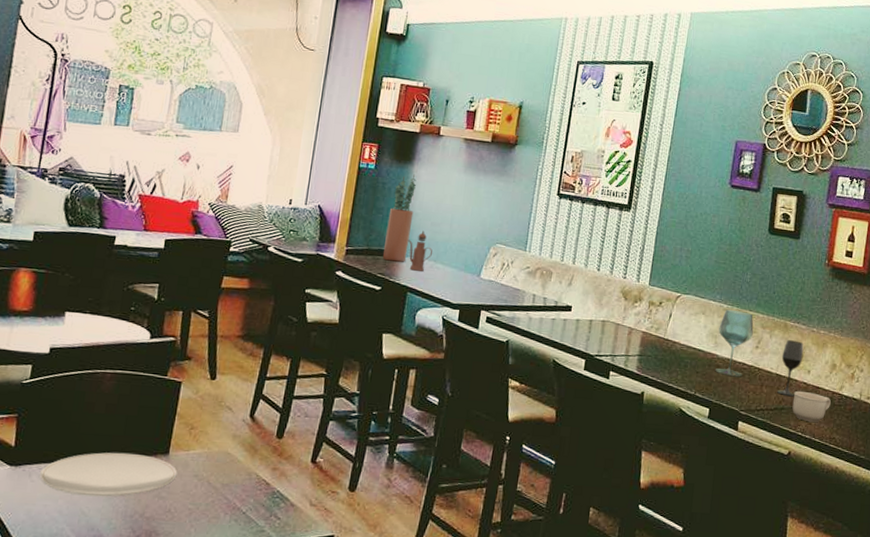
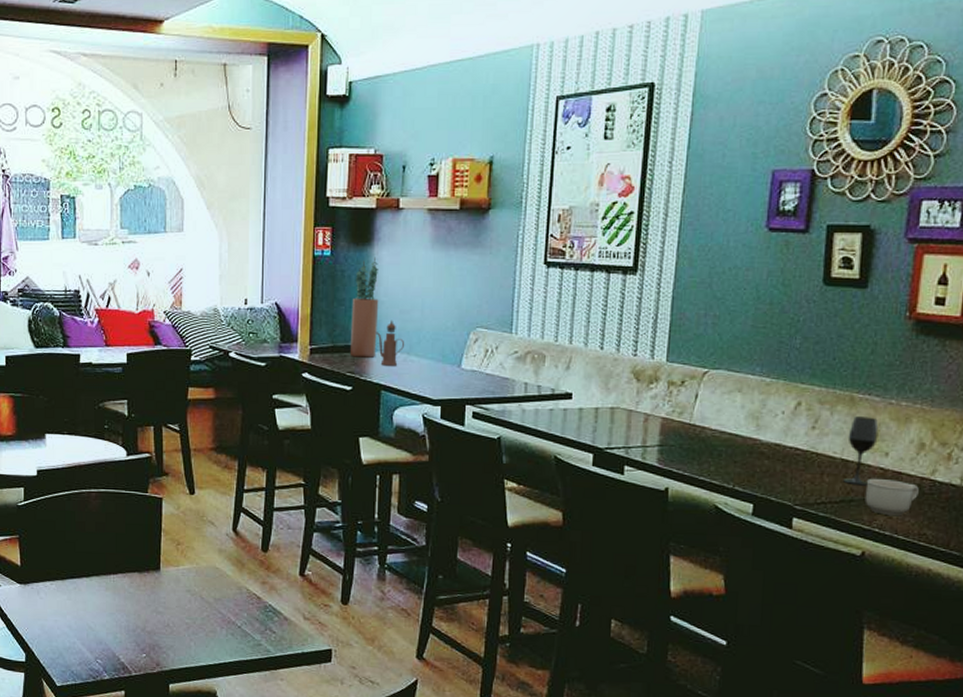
plate: present [40,452,178,497] -> none [47,569,171,613]
wine glass: present [715,309,754,378] -> none [758,383,809,465]

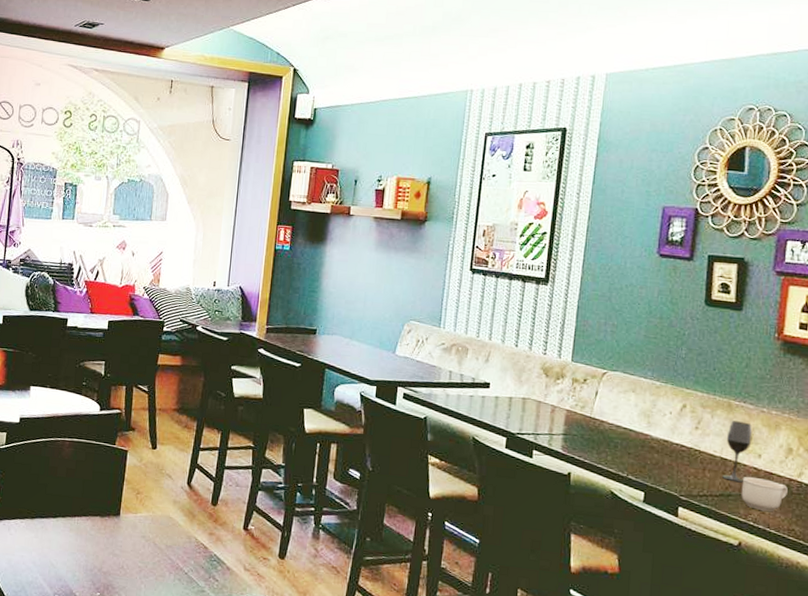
vase: present [349,256,379,359] -> none [300,254,329,341]
coffeepot: present [375,320,405,367] -> none [324,308,349,350]

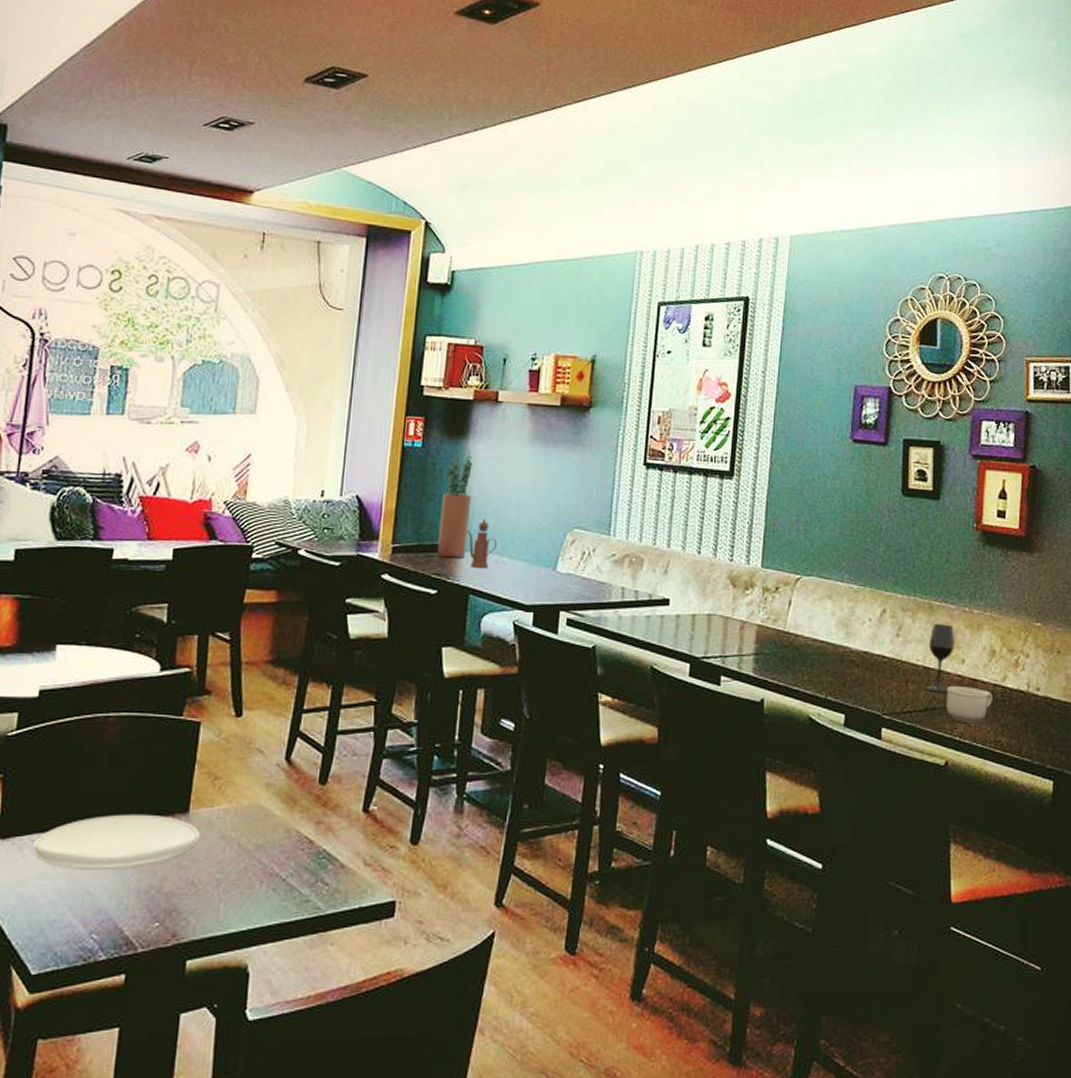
plate: none [17,511,128,552] -> present [33,814,200,871]
vase: none [300,254,329,341] -> present [436,450,473,560]
coffeepot: none [324,308,349,350] -> present [466,518,498,569]

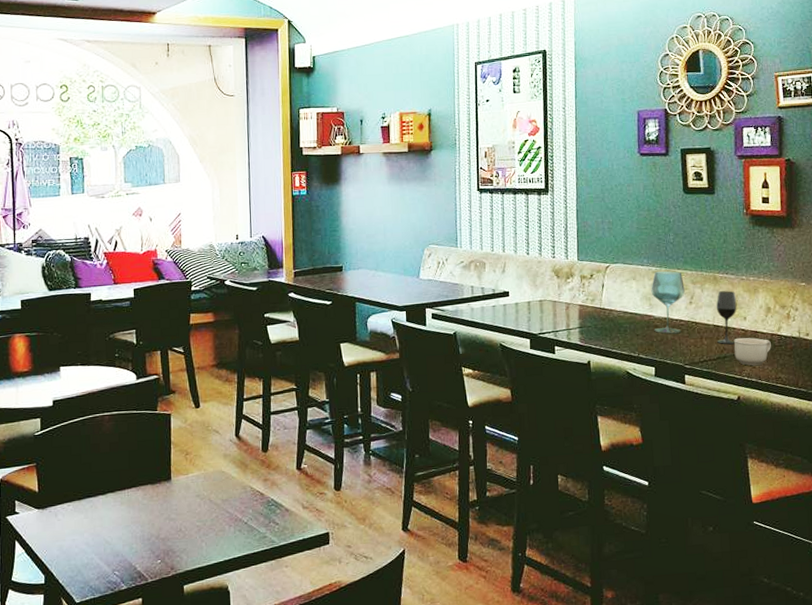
plate: present [33,814,200,871] -> none [64,483,181,527]
vase: present [436,450,473,560] -> none [326,193,350,278]
coffeepot: present [466,518,498,569] -> none [348,243,373,283]
wine glass: none [848,590,893,674] -> present [651,271,686,335]

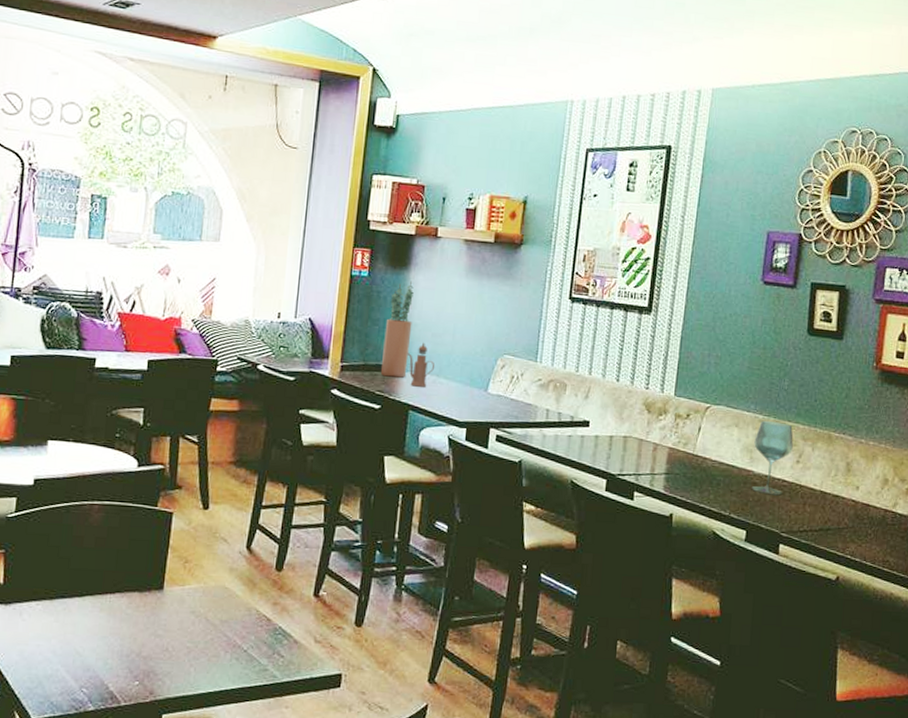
vase: none [326,193,350,278] -> present [380,280,414,379]
coffeepot: none [348,243,373,283] -> present [407,342,435,389]
wine glass: present [716,291,737,345] -> none [822,453,851,516]
teacup: present [733,337,771,366] -> none [839,509,883,545]

